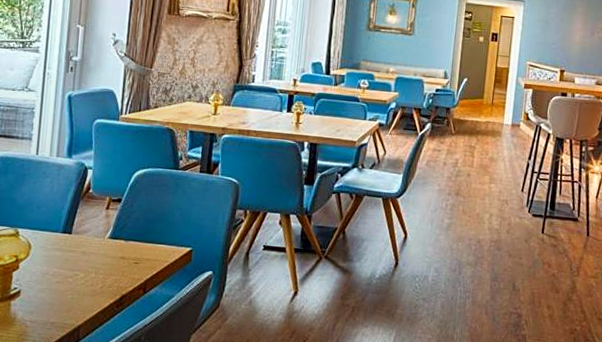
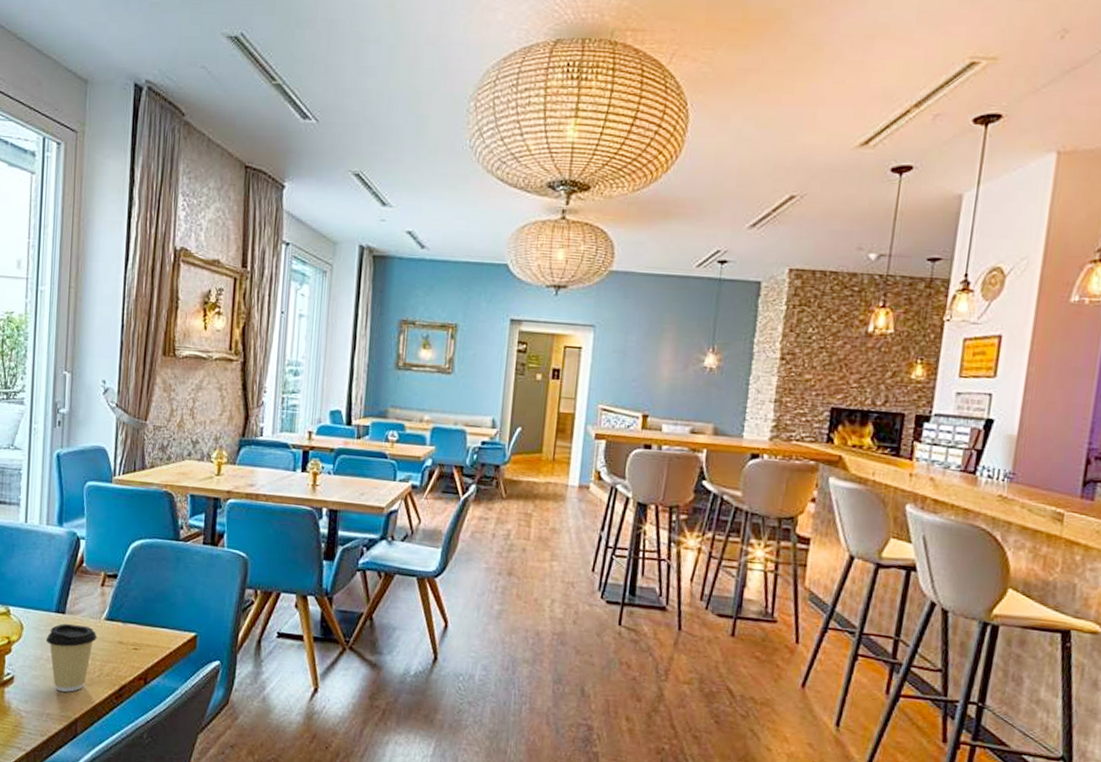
coffee cup: none [52,243,101,303] -> present [45,624,97,692]

